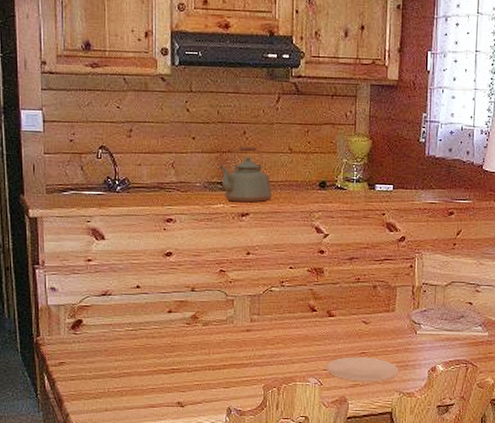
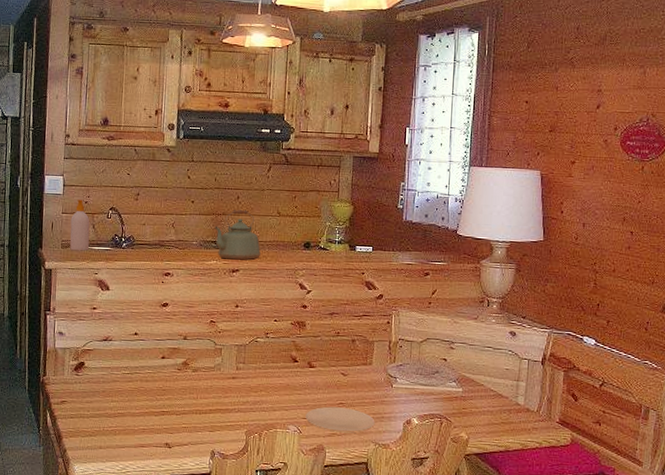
soap bottle: none [54,137,79,197] -> present [69,199,90,251]

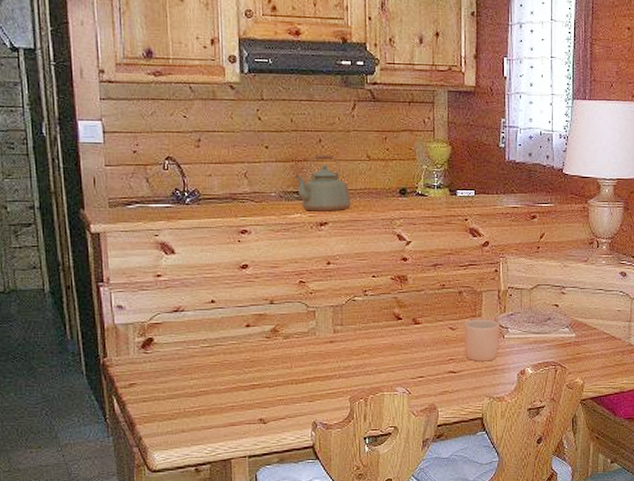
soap bottle: present [69,199,90,251] -> none [117,149,145,210]
plate: present [305,406,375,433] -> none [414,363,488,390]
mug: none [354,367,389,409] -> present [464,319,499,362]

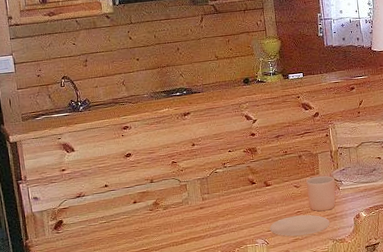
kettle: present [295,154,351,213] -> none [161,58,207,106]
plate: none [414,363,488,390] -> present [269,214,330,238]

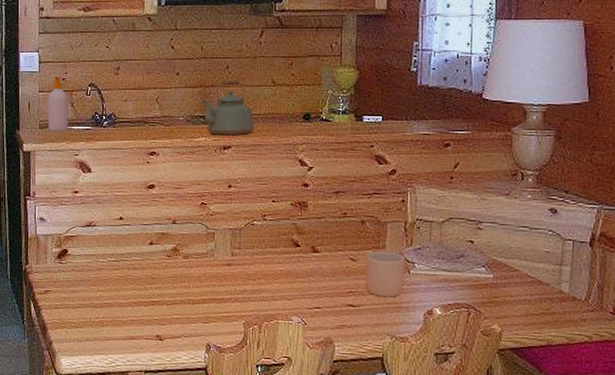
soap bottle: none [26,74,49,122] -> present [47,76,69,132]
kettle: none [161,58,207,106] -> present [202,80,254,137]
plate: present [269,214,330,238] -> none [310,295,391,325]

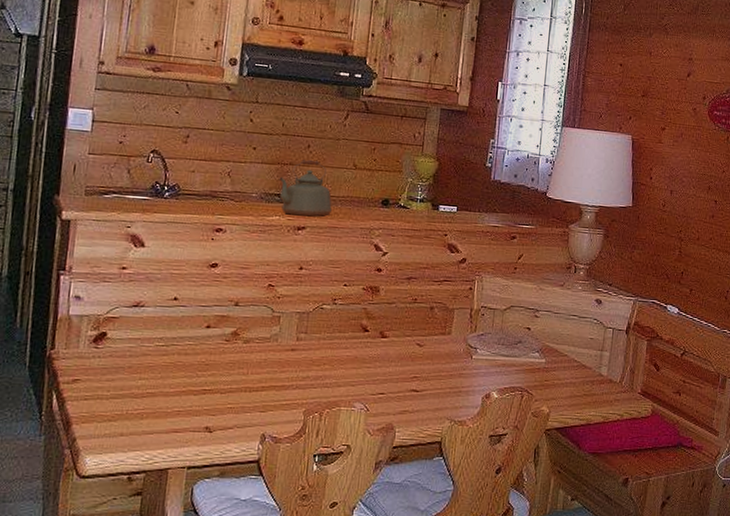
soap bottle: present [47,76,69,132] -> none [96,138,125,200]
mug: present [365,251,405,298] -> none [430,336,469,382]

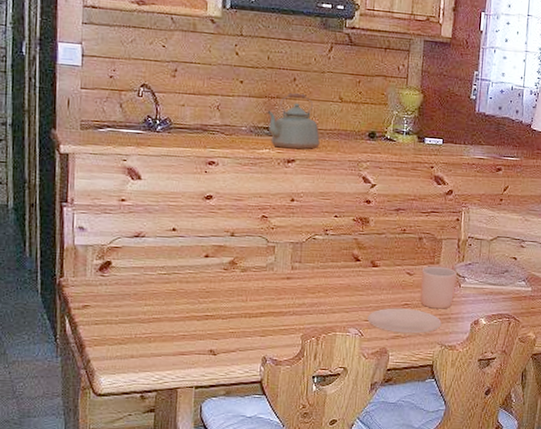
plate: none [374,381,452,410] -> present [367,308,442,335]
mug: none [430,336,469,382] -> present [420,266,457,309]

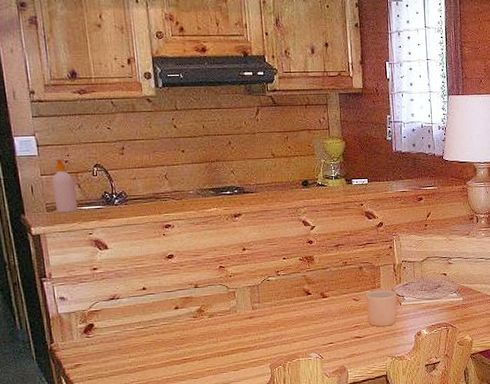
soap bottle: none [91,73,116,134] -> present [51,159,79,213]
kettle: present [267,92,320,151] -> none [210,154,261,206]
plate: present [367,308,442,335] -> none [324,329,389,353]

